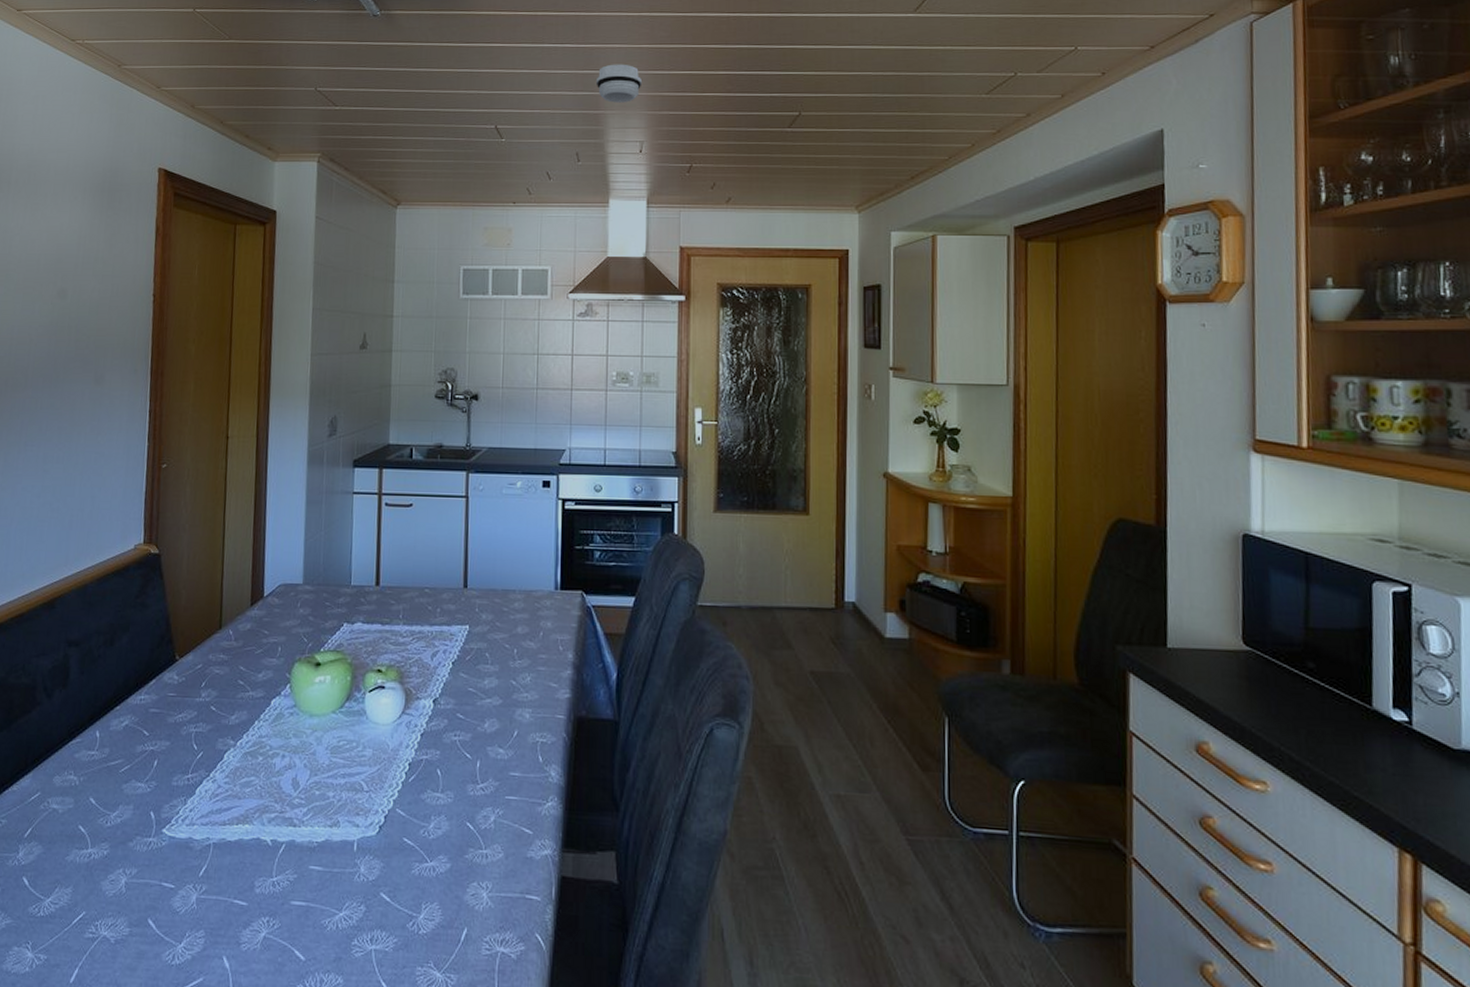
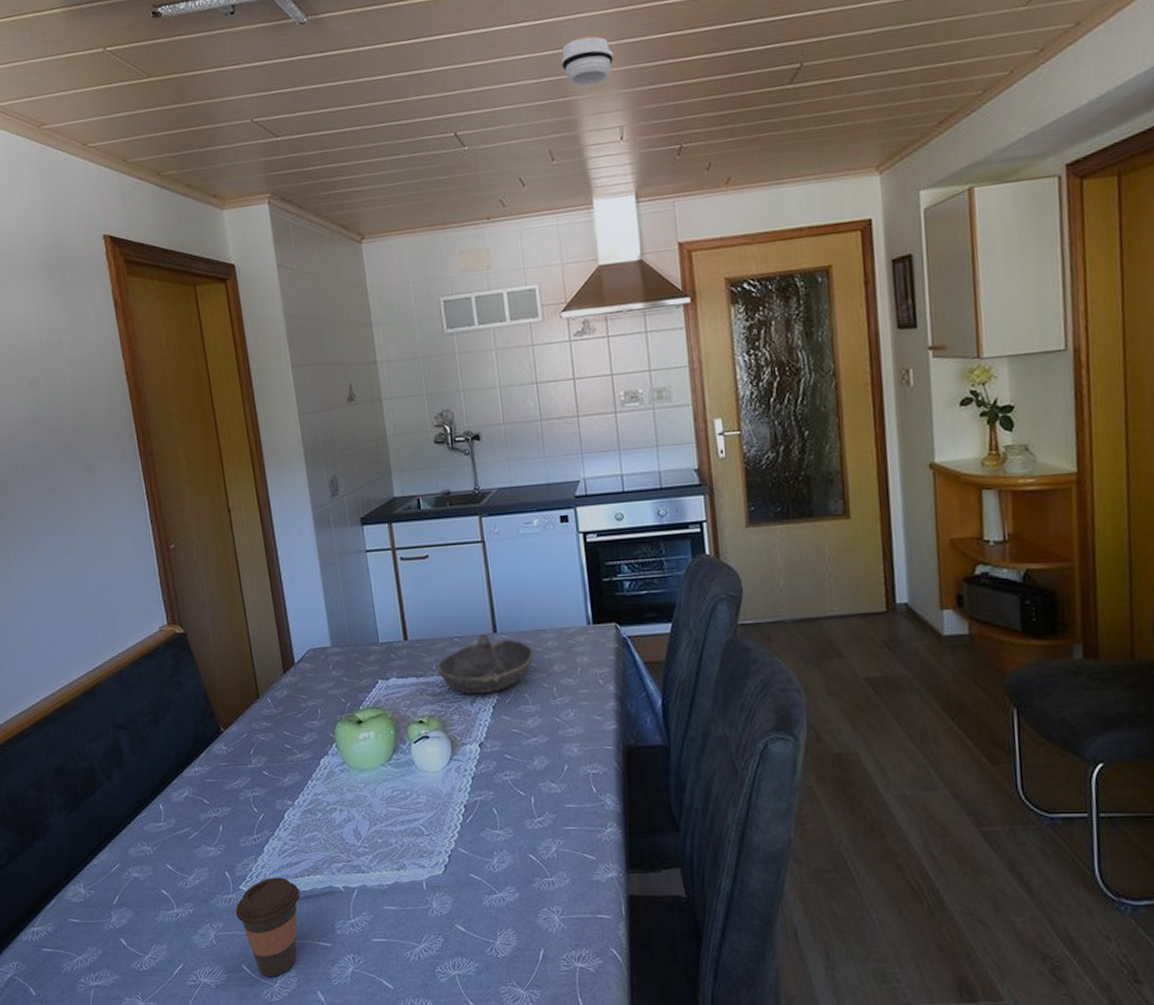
coffee cup: none [152,822,225,936] -> present [235,877,300,978]
bowl: none [404,587,501,649] -> present [437,633,534,695]

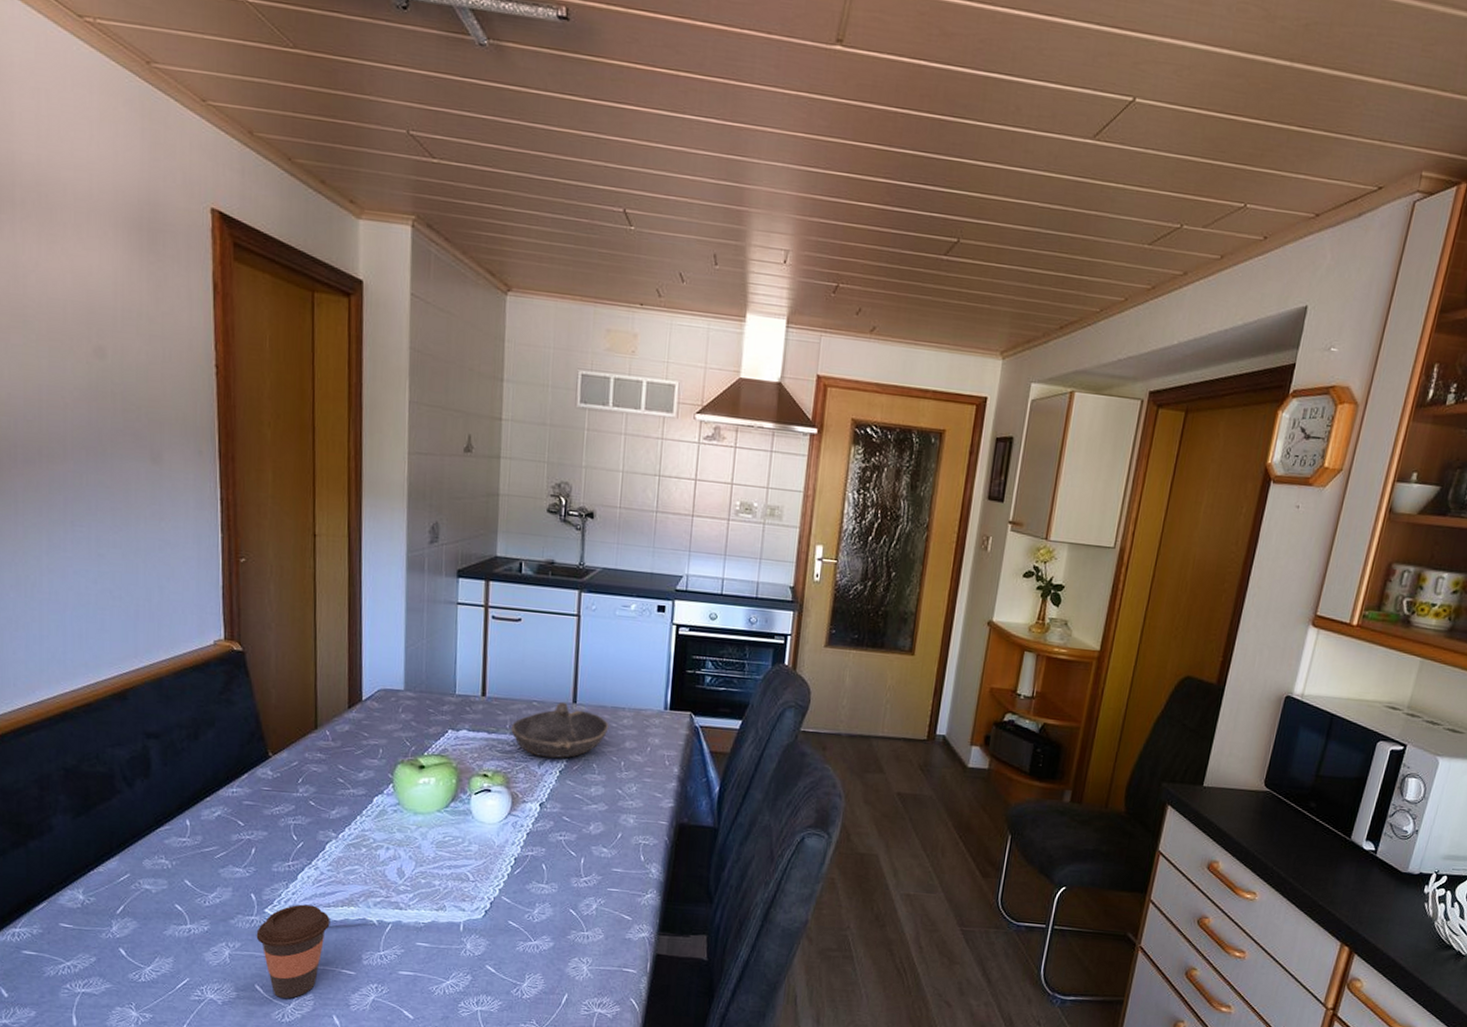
smoke detector: present [560,36,615,86] -> none [741,151,794,202]

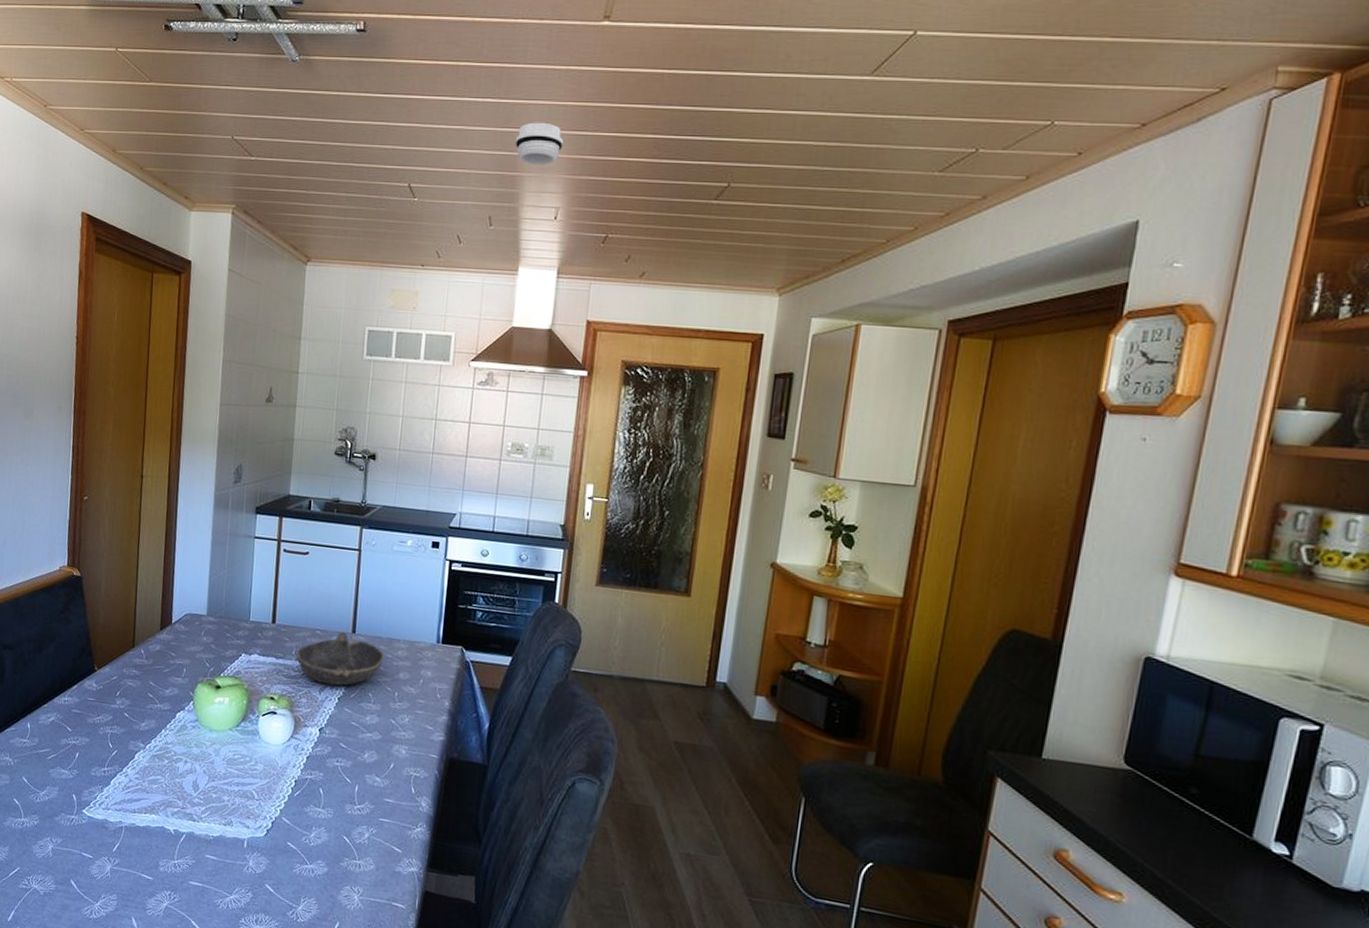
coffee cup: present [256,904,330,999] -> none [74,808,135,897]
smoke detector: none [741,151,794,202] -> present [514,122,564,165]

